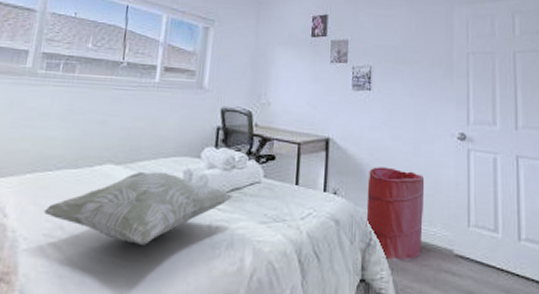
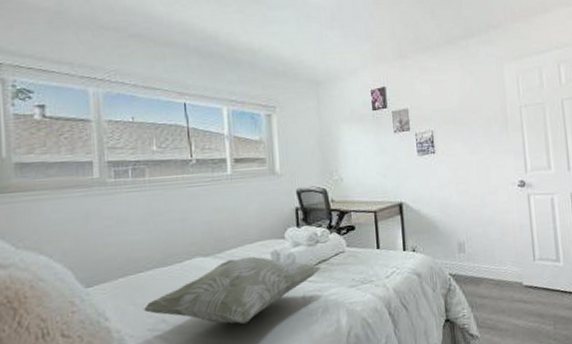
laundry hamper: present [366,167,425,262] -> none [442,220,496,300]

